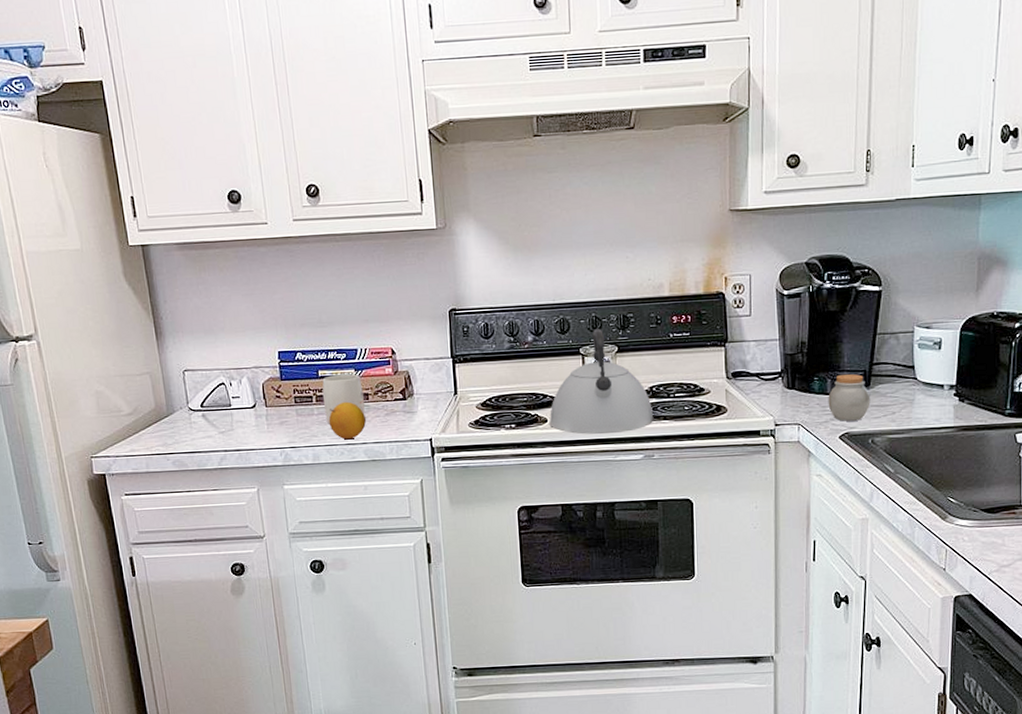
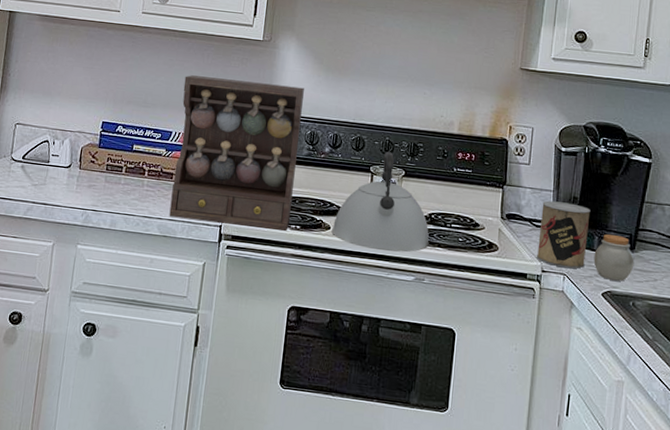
mug: present [322,374,365,423] -> none [130,151,170,194]
fruit: present [328,401,366,440] -> none [132,177,166,213]
spice rack: none [358,274,503,439] -> present [169,75,304,232]
tin can: none [768,349,821,418] -> present [537,200,591,269]

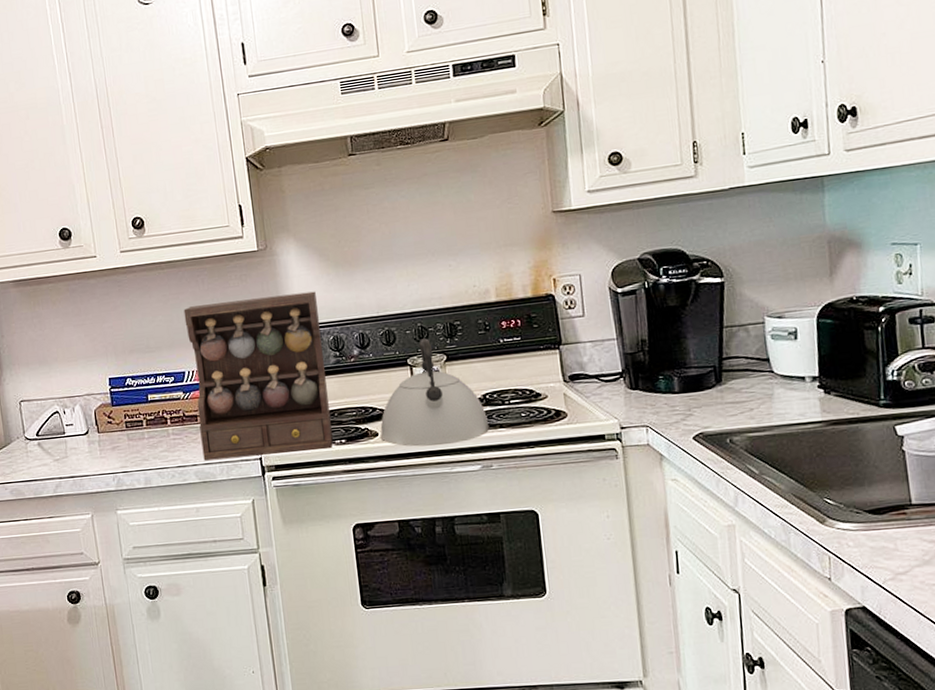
tin can: present [537,200,591,269] -> none [607,347,668,420]
jar: present [593,234,635,281] -> none [676,370,725,421]

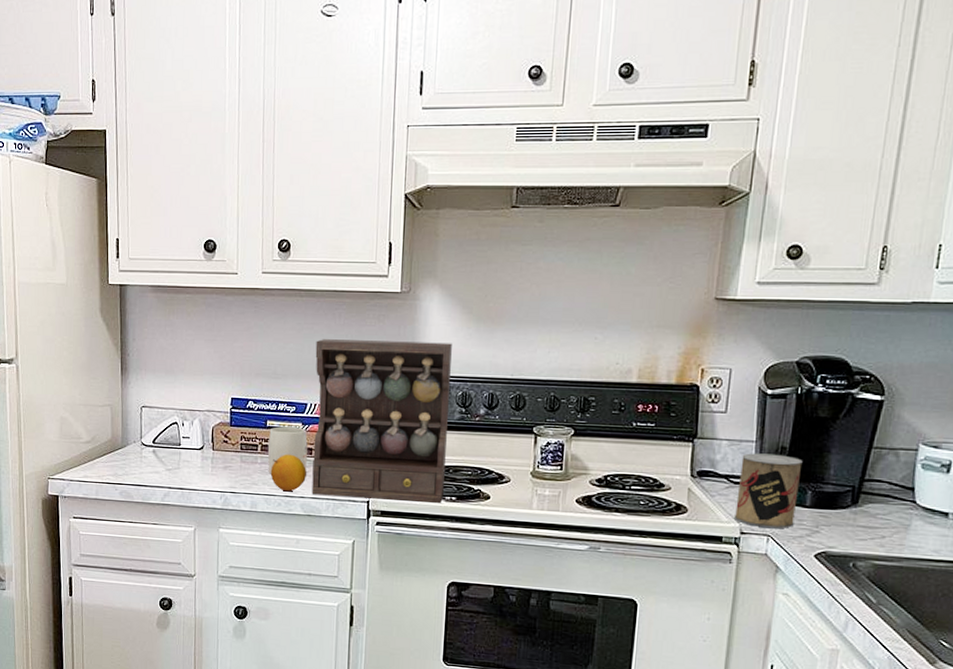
mug: none [152,396,194,446] -> present [267,426,308,473]
fruit: none [159,424,196,462] -> present [270,454,306,492]
kettle: present [380,338,490,447] -> none [491,409,605,520]
tin can: none [607,347,668,420] -> present [735,453,803,529]

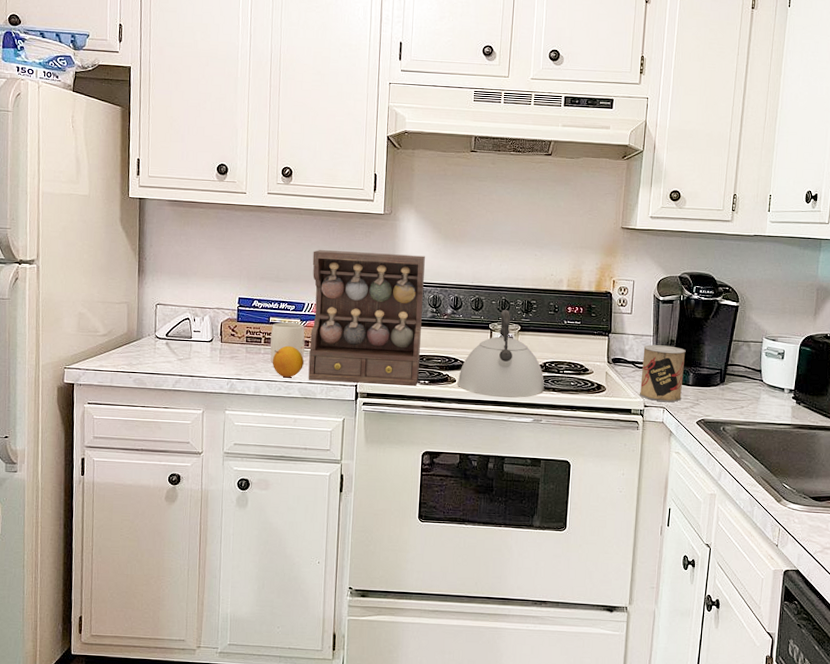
kettle: none [491,409,605,520] -> present [457,310,545,398]

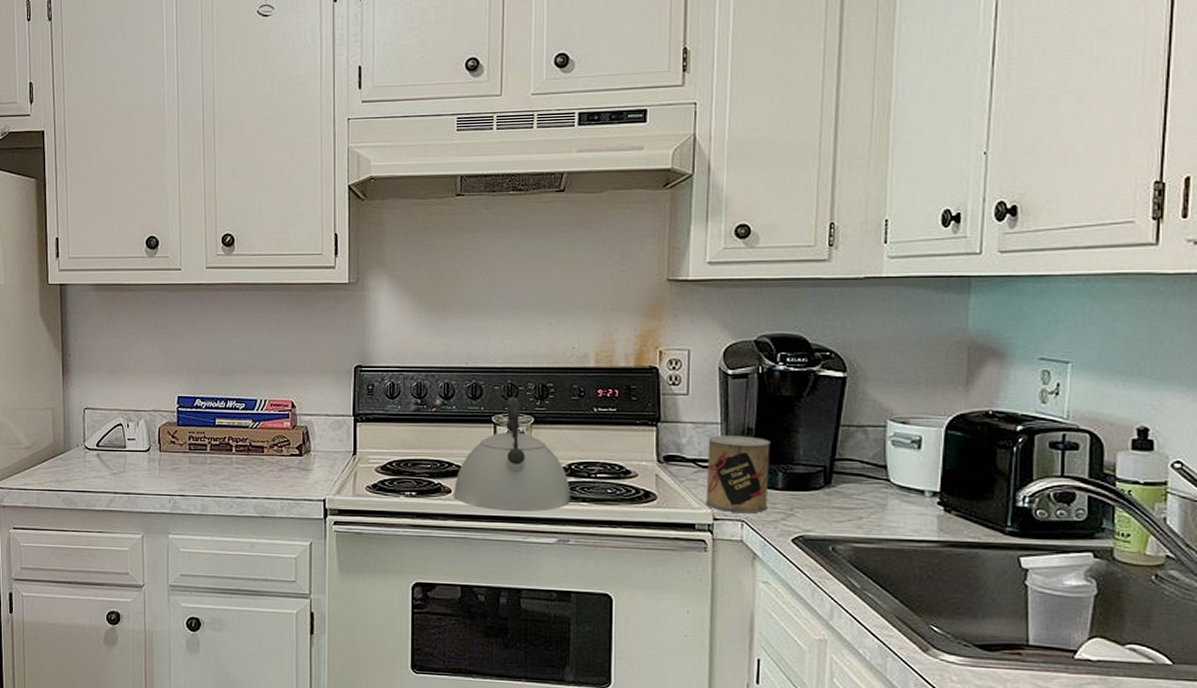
mug: present [270,322,305,362] -> none [217,425,259,474]
fruit: present [272,345,304,378] -> none [221,453,258,493]
spice rack: present [308,250,425,387] -> none [263,333,404,500]

